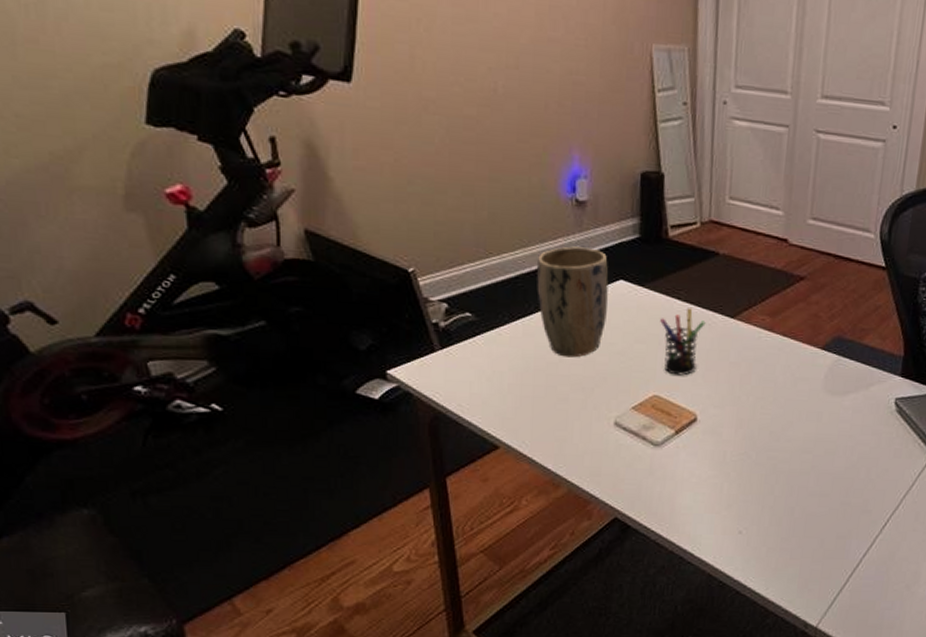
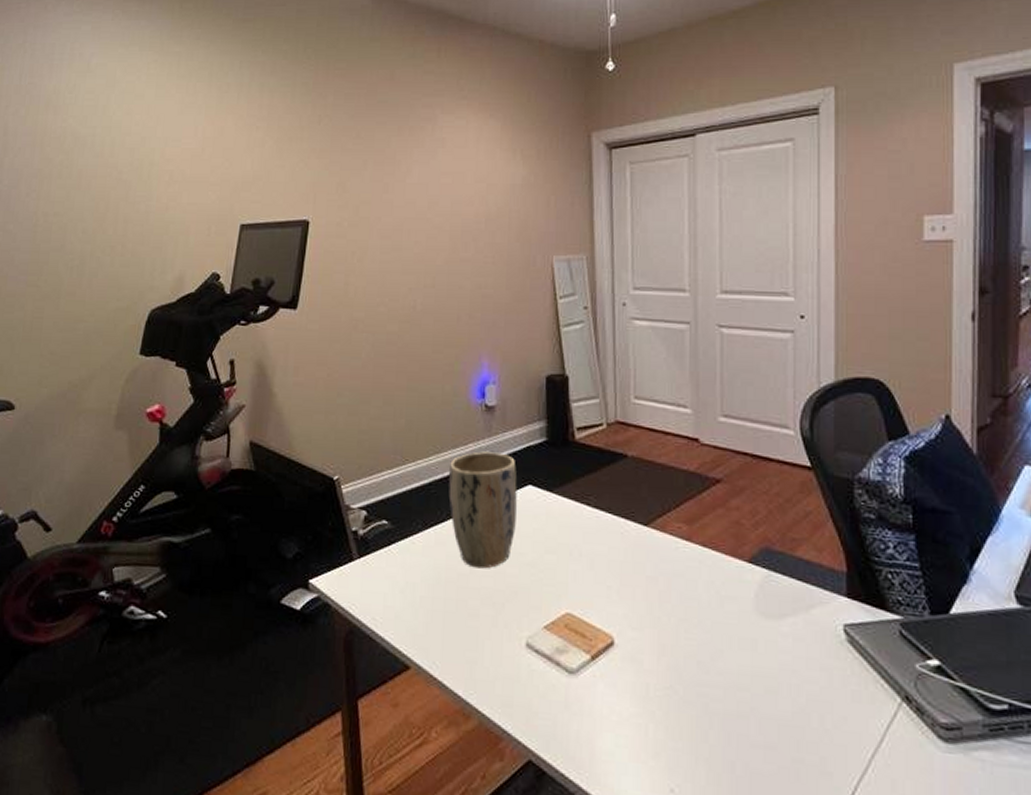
pen holder: present [660,308,706,376] -> none [570,514,618,591]

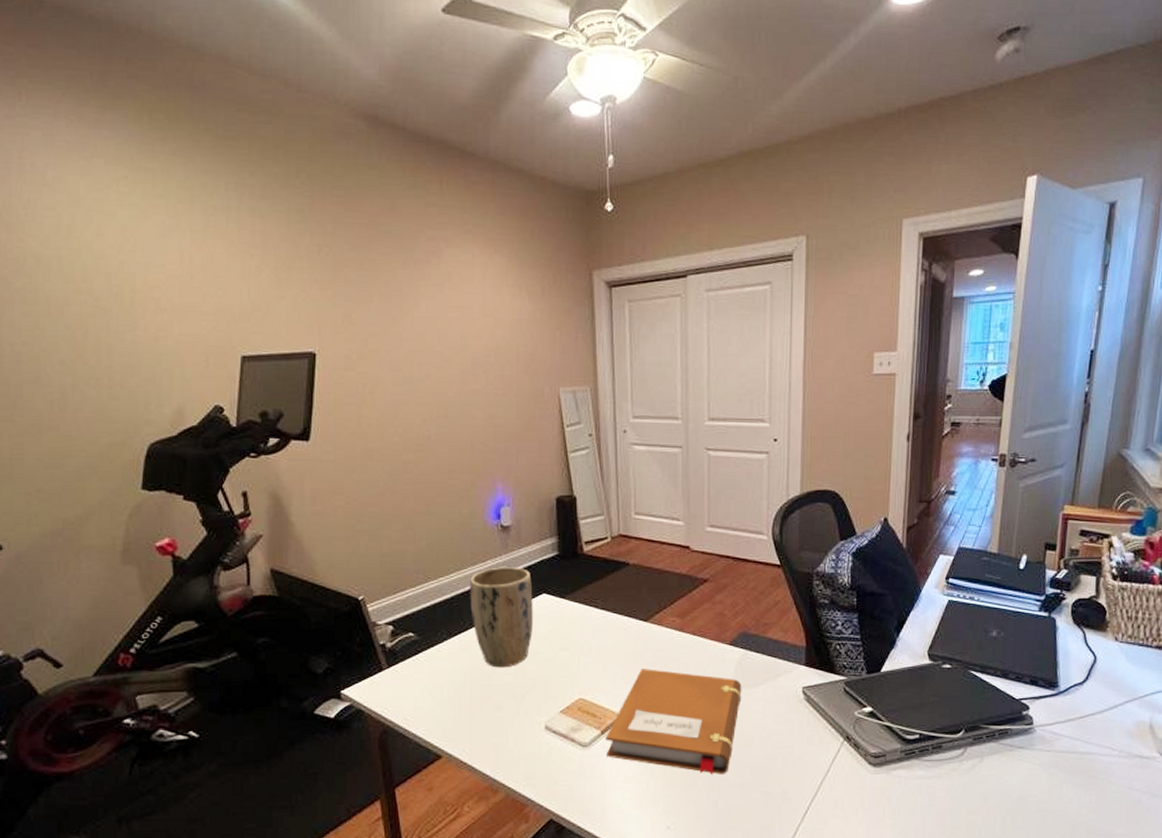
notebook: none [596,583,765,729] -> present [605,669,742,774]

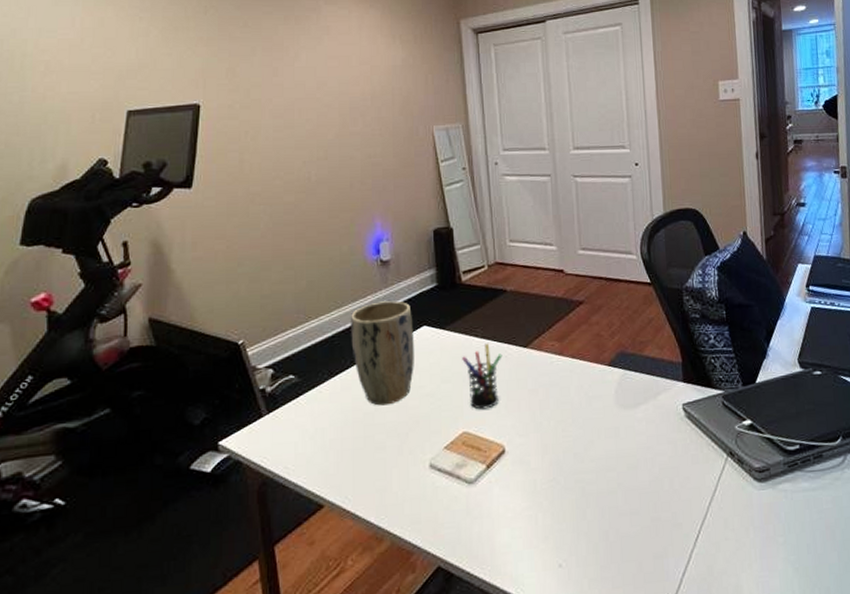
pen holder: none [581,615,622,678] -> present [462,343,503,410]
notebook: present [605,669,742,774] -> none [491,396,624,503]

